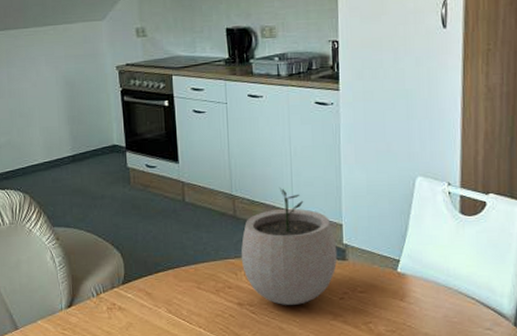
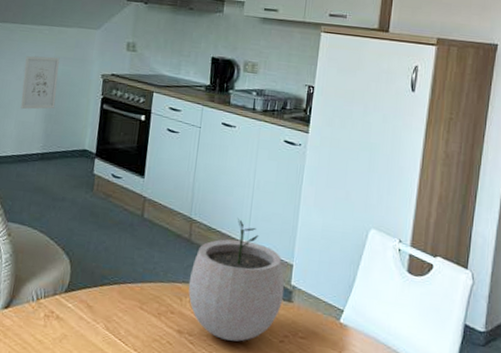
wall art: none [35,56,76,115] -> present [20,55,60,110]

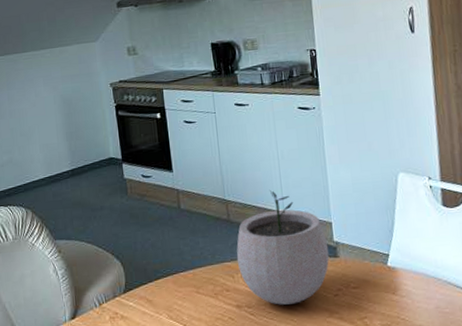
wall art: present [20,55,60,110] -> none [34,76,73,133]

